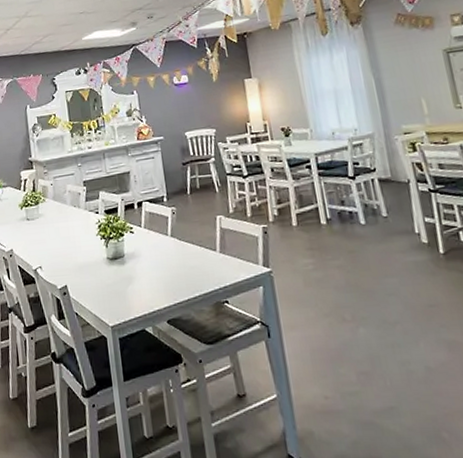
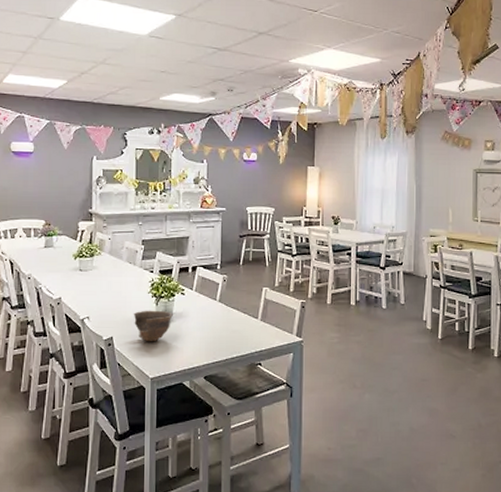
ceramic bowl: none [84,252,125,288] -> present [133,310,173,342]

